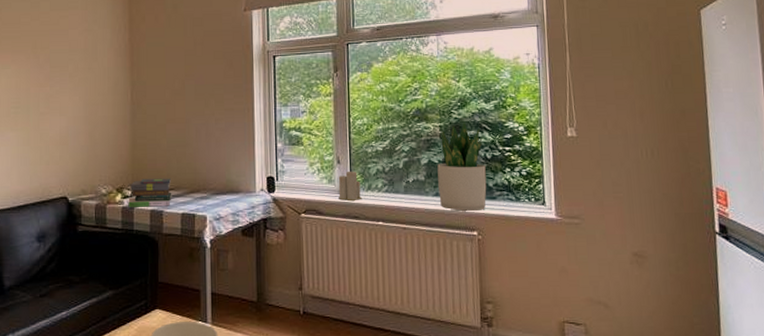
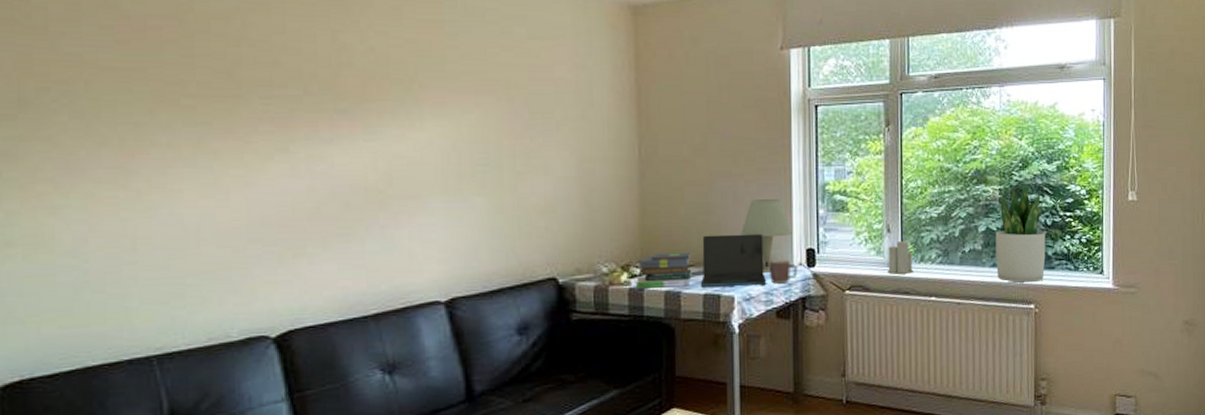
laptop: none [178,163,233,208] -> present [700,233,766,287]
table lamp: none [212,134,255,198] -> present [741,199,792,274]
mug: none [236,185,260,206] -> present [770,259,798,284]

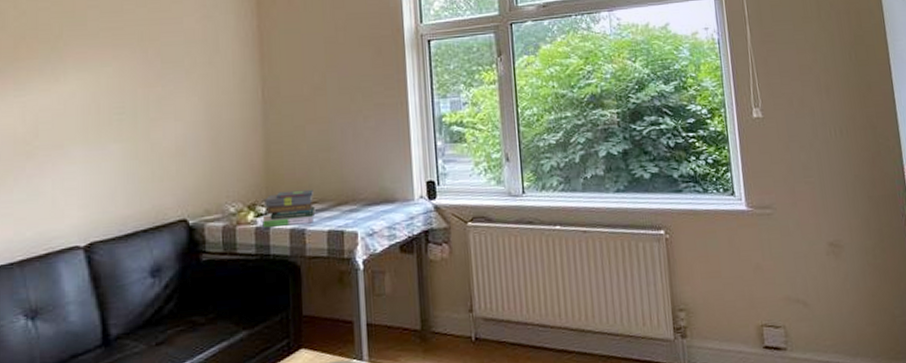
laptop: present [700,233,766,287] -> none [323,168,388,224]
table lamp: present [741,199,792,274] -> none [361,133,412,208]
mug: present [770,259,798,284] -> none [391,192,419,218]
candle: present [888,239,914,275] -> none [508,167,536,205]
planter: present [995,184,1046,283] -> none [617,106,672,208]

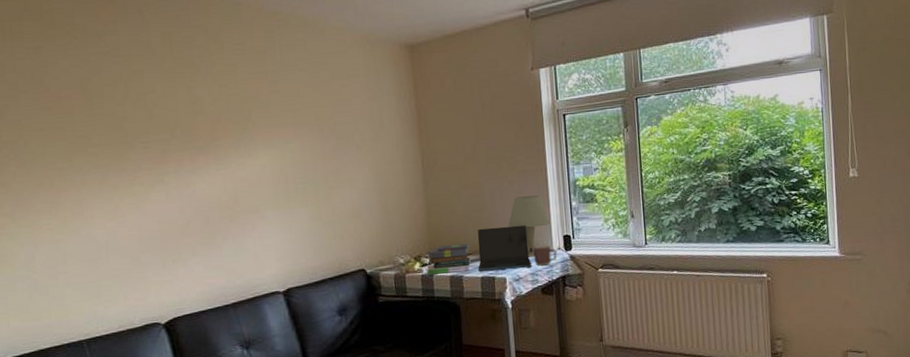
laptop: none [323,168,388,224] -> present [477,225,531,271]
table lamp: none [361,133,412,208] -> present [508,195,551,258]
mug: none [391,192,419,218] -> present [533,245,557,266]

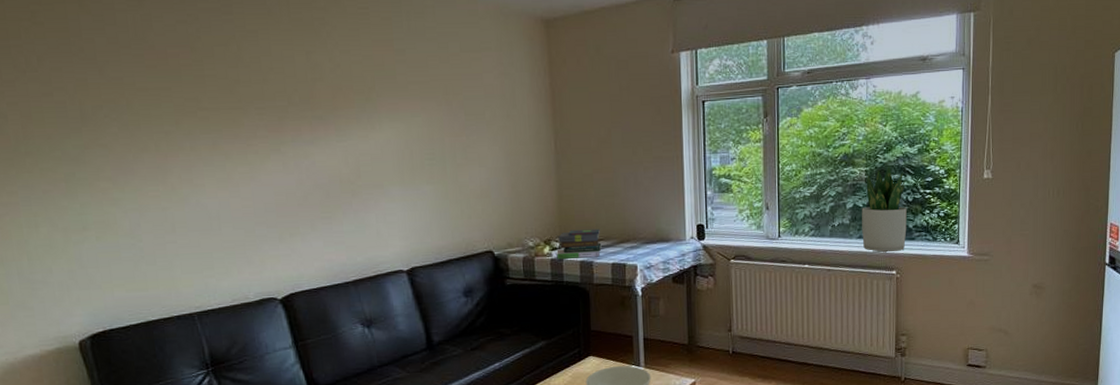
laptop: present [477,225,531,271] -> none [608,212,663,258]
table lamp: present [508,195,551,258] -> none [641,183,685,246]
mug: present [533,245,557,266] -> none [666,233,690,255]
planter: none [727,169,775,256] -> present [862,165,907,253]

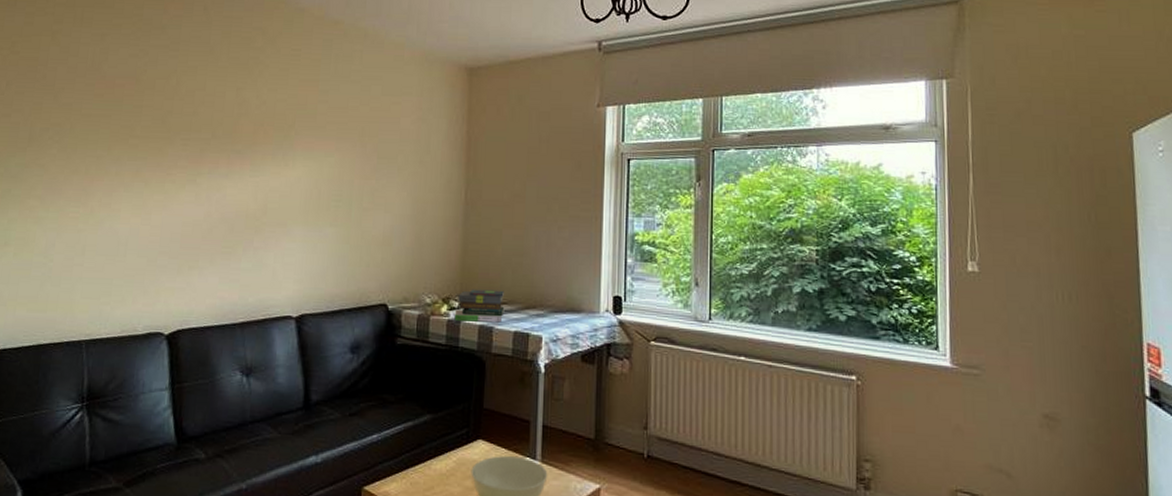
planter: present [862,165,907,253] -> none [812,246,869,353]

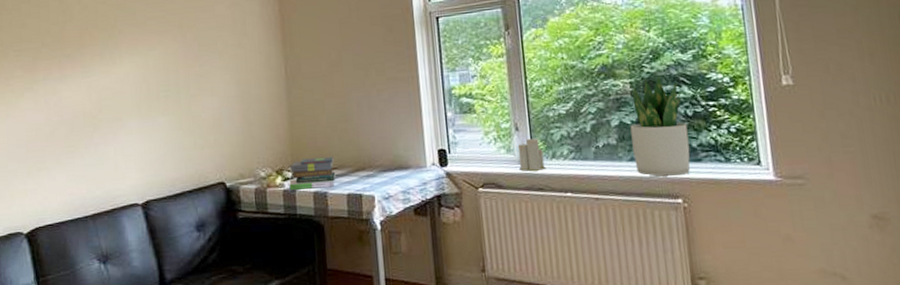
candle: none [695,294,722,331] -> present [518,136,547,172]
planter: none [812,246,869,353] -> present [630,75,691,177]

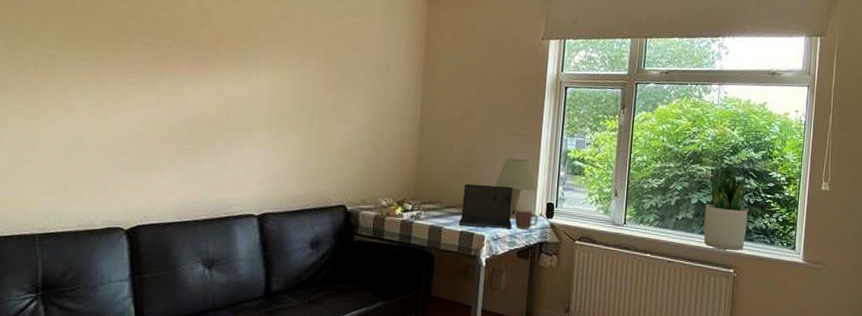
books: present [289,156,336,190] -> none [407,194,454,224]
laptop: none [343,137,402,188] -> present [458,183,513,230]
table lamp: none [376,105,424,174] -> present [495,158,537,220]
mug: none [404,160,432,183] -> present [515,209,538,230]
candle: present [518,136,547,172] -> none [612,203,634,233]

